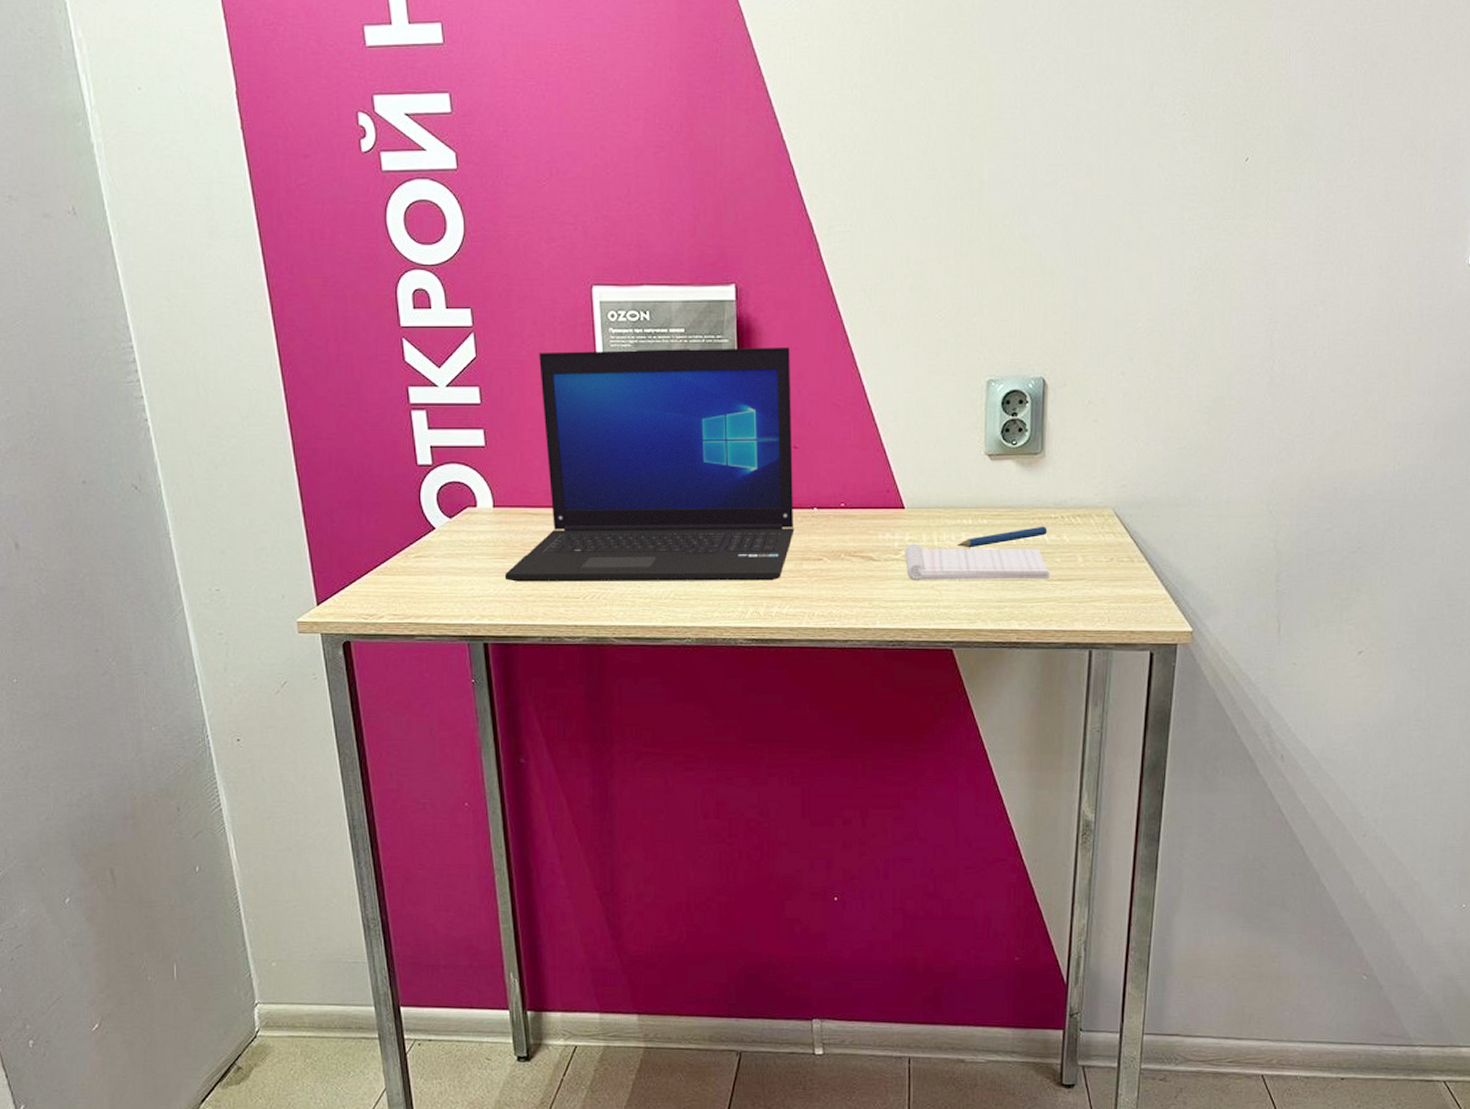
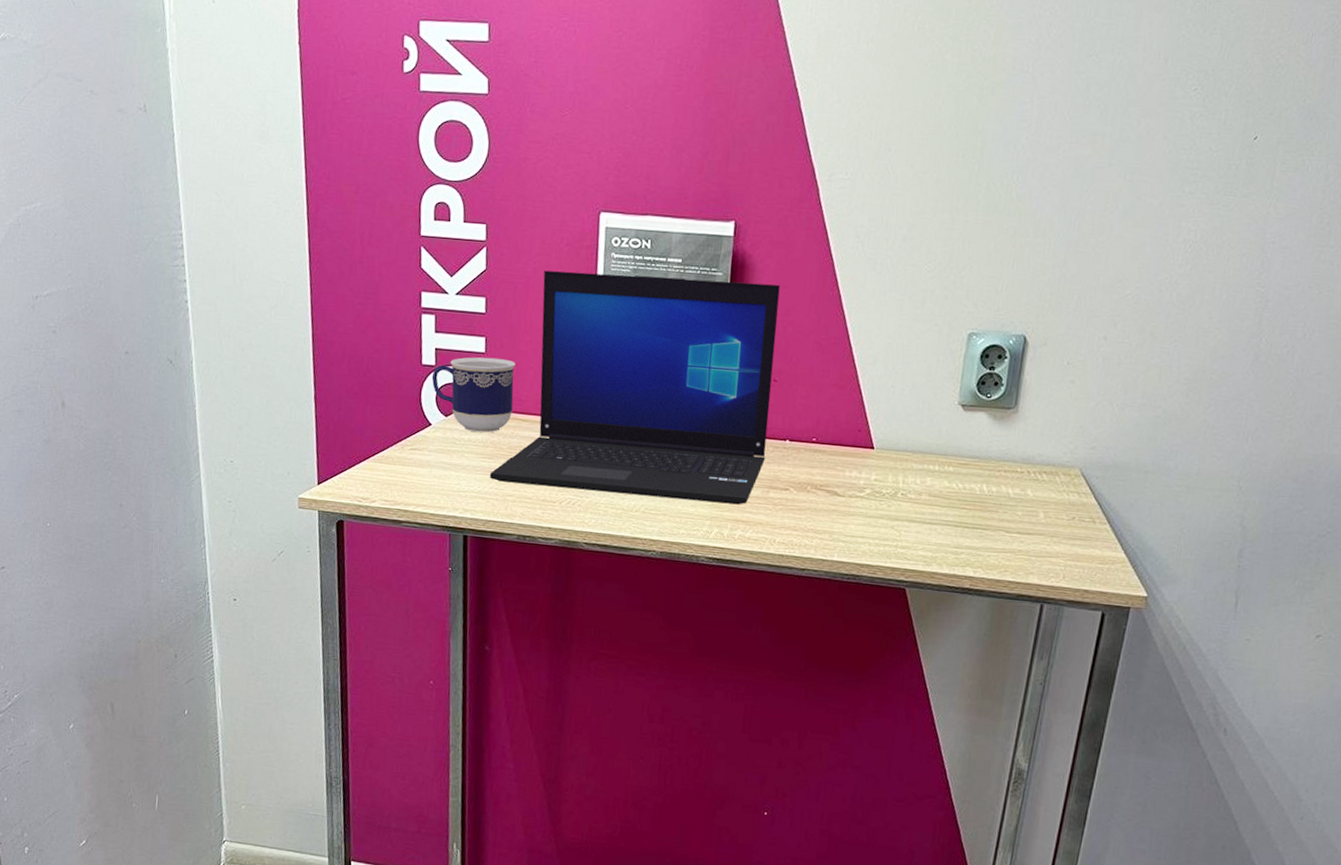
cup: none [430,450,522,531] -> present [431,357,516,433]
notebook: present [905,526,1051,582] -> none [869,478,1012,532]

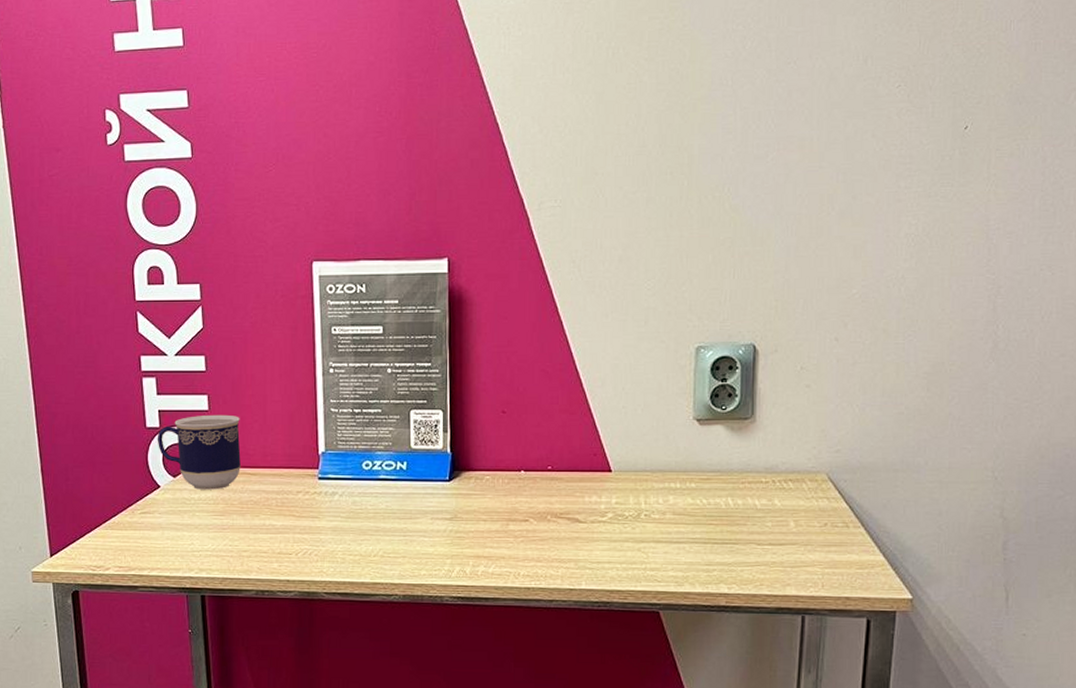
laptop: present [489,270,780,505] -> none [222,316,501,541]

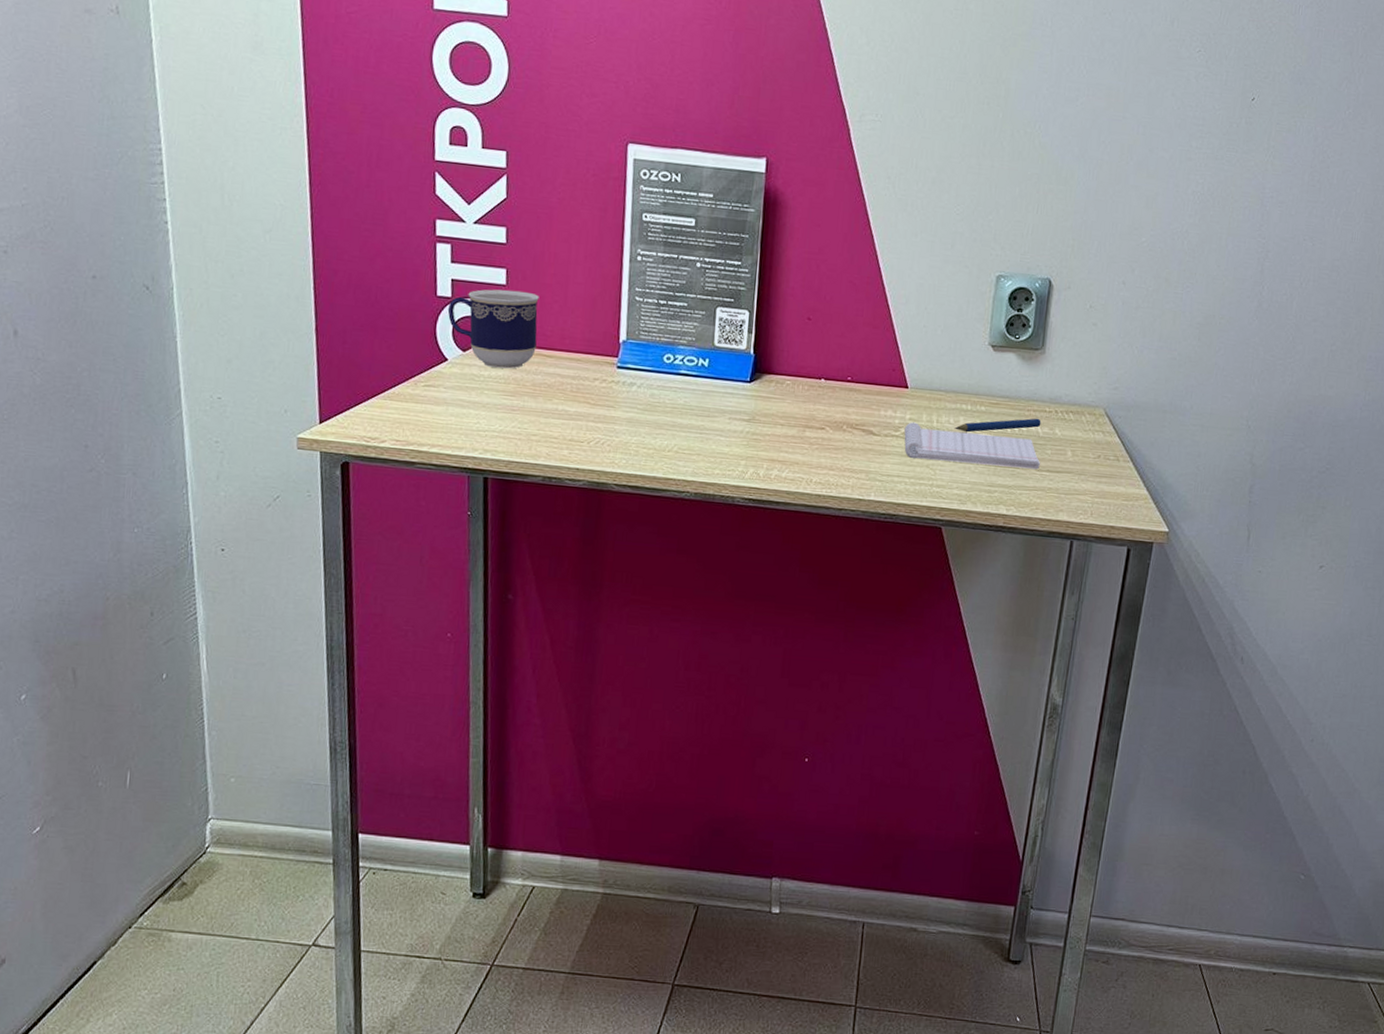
notebook: none [611,490,762,544] -> present [904,418,1041,470]

